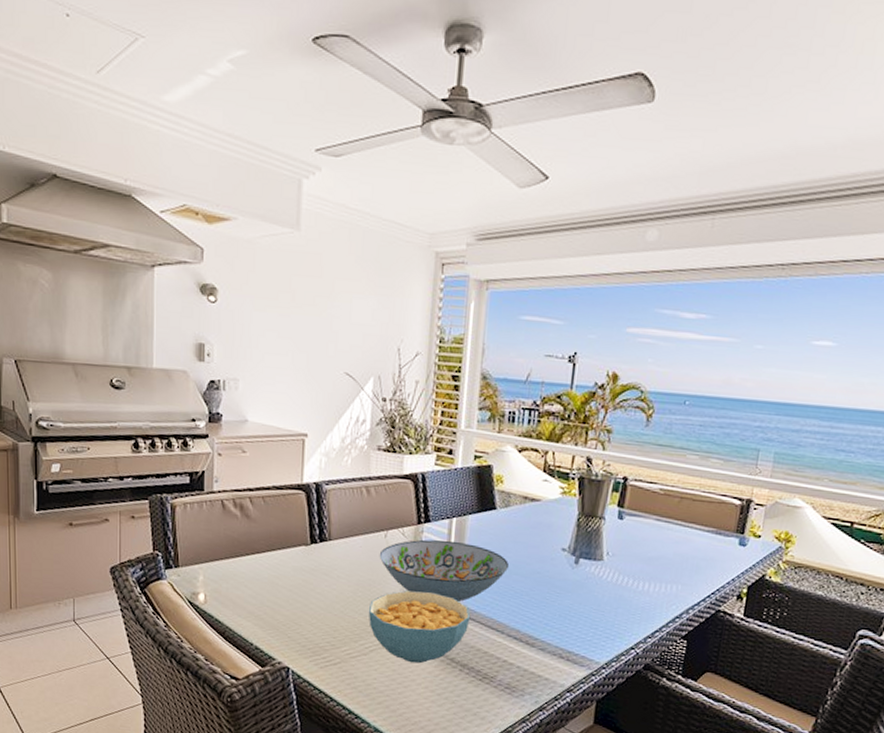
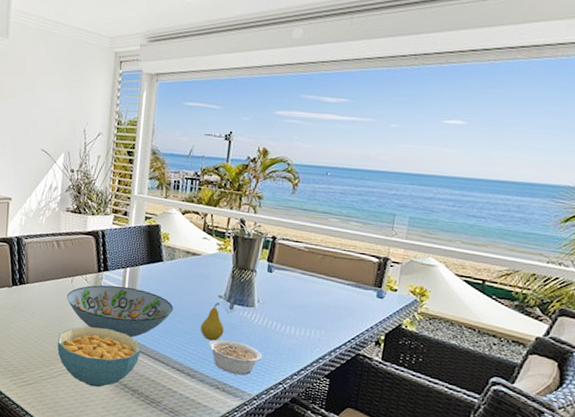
fruit: none [540,557,569,602] -> present [200,302,224,341]
legume: none [550,600,612,641] -> present [208,339,262,376]

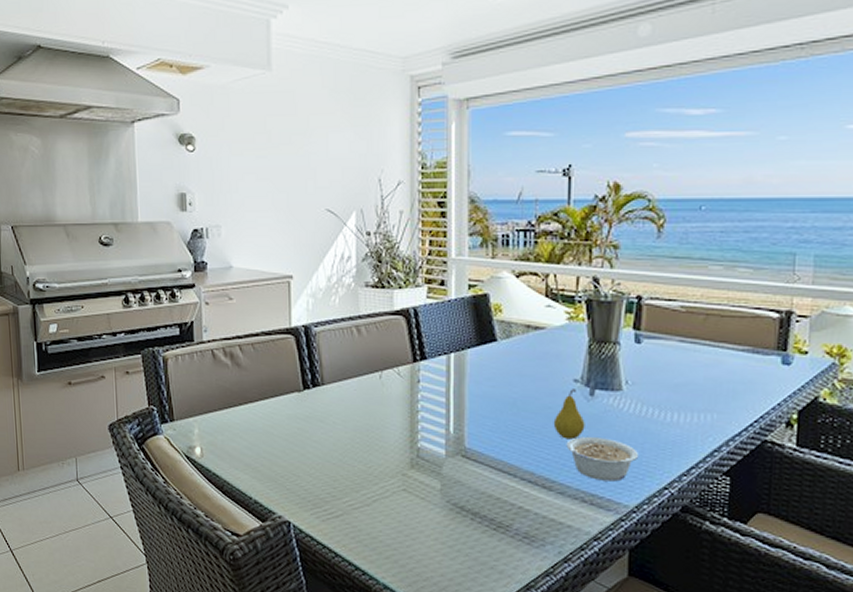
cereal bowl: present [57,326,141,388] -> none [369,434,478,513]
decorative bowl: present [66,285,173,337] -> none [375,377,515,444]

